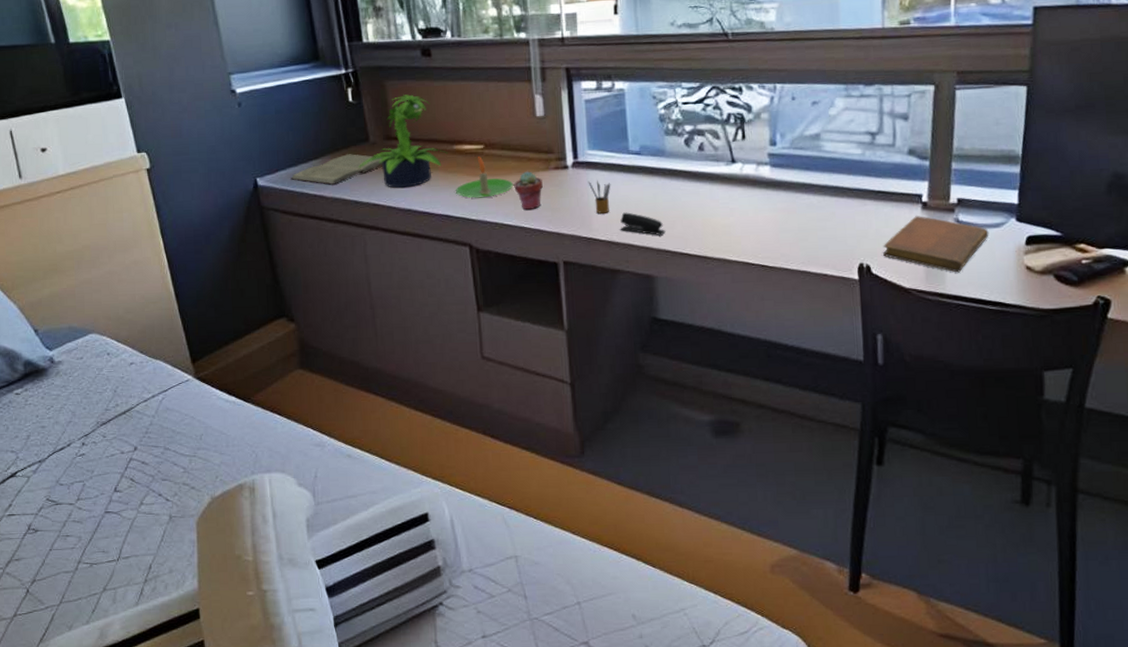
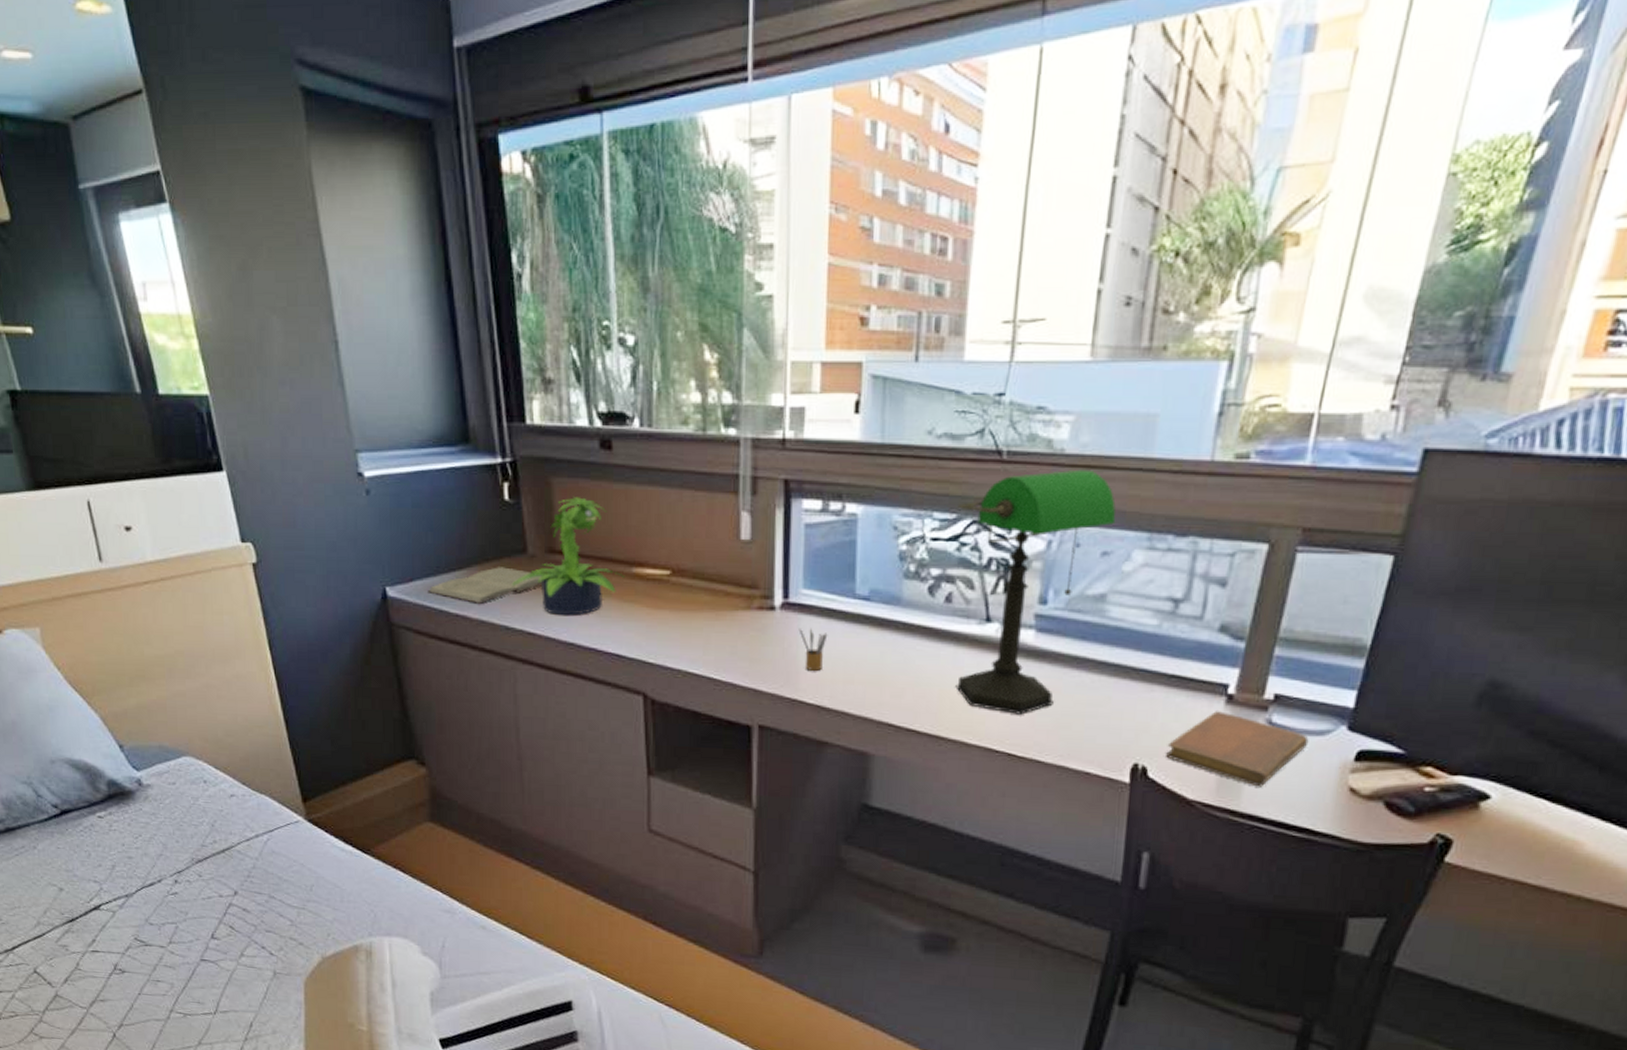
candle: present [456,157,513,198] -> none [632,585,703,638]
potted succulent: present [514,171,543,210] -> none [705,609,741,658]
stapler: present [620,212,666,235] -> none [835,672,891,704]
desk lamp: none [700,42,819,233] -> present [955,469,1116,715]

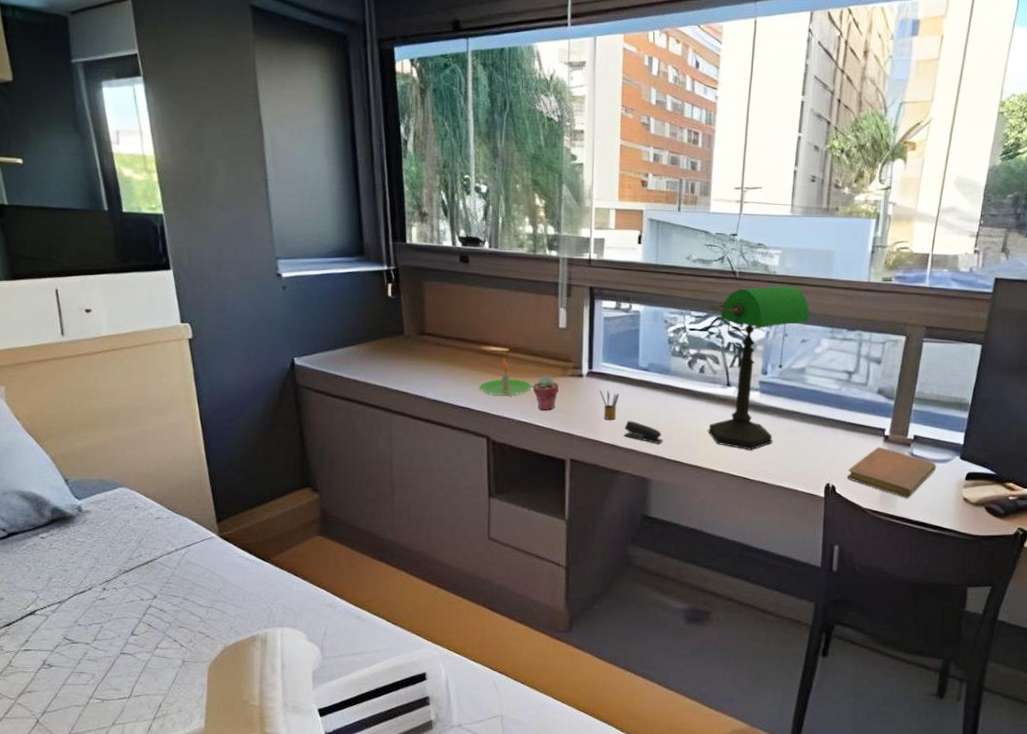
book: present [427,567,542,604] -> none [326,344,414,371]
potted plant: present [512,497,625,615] -> none [392,295,476,380]
candle: none [632,585,703,638] -> present [479,358,532,396]
potted succulent: none [705,609,741,658] -> present [533,376,559,411]
stapler: none [835,672,891,704] -> present [624,420,663,444]

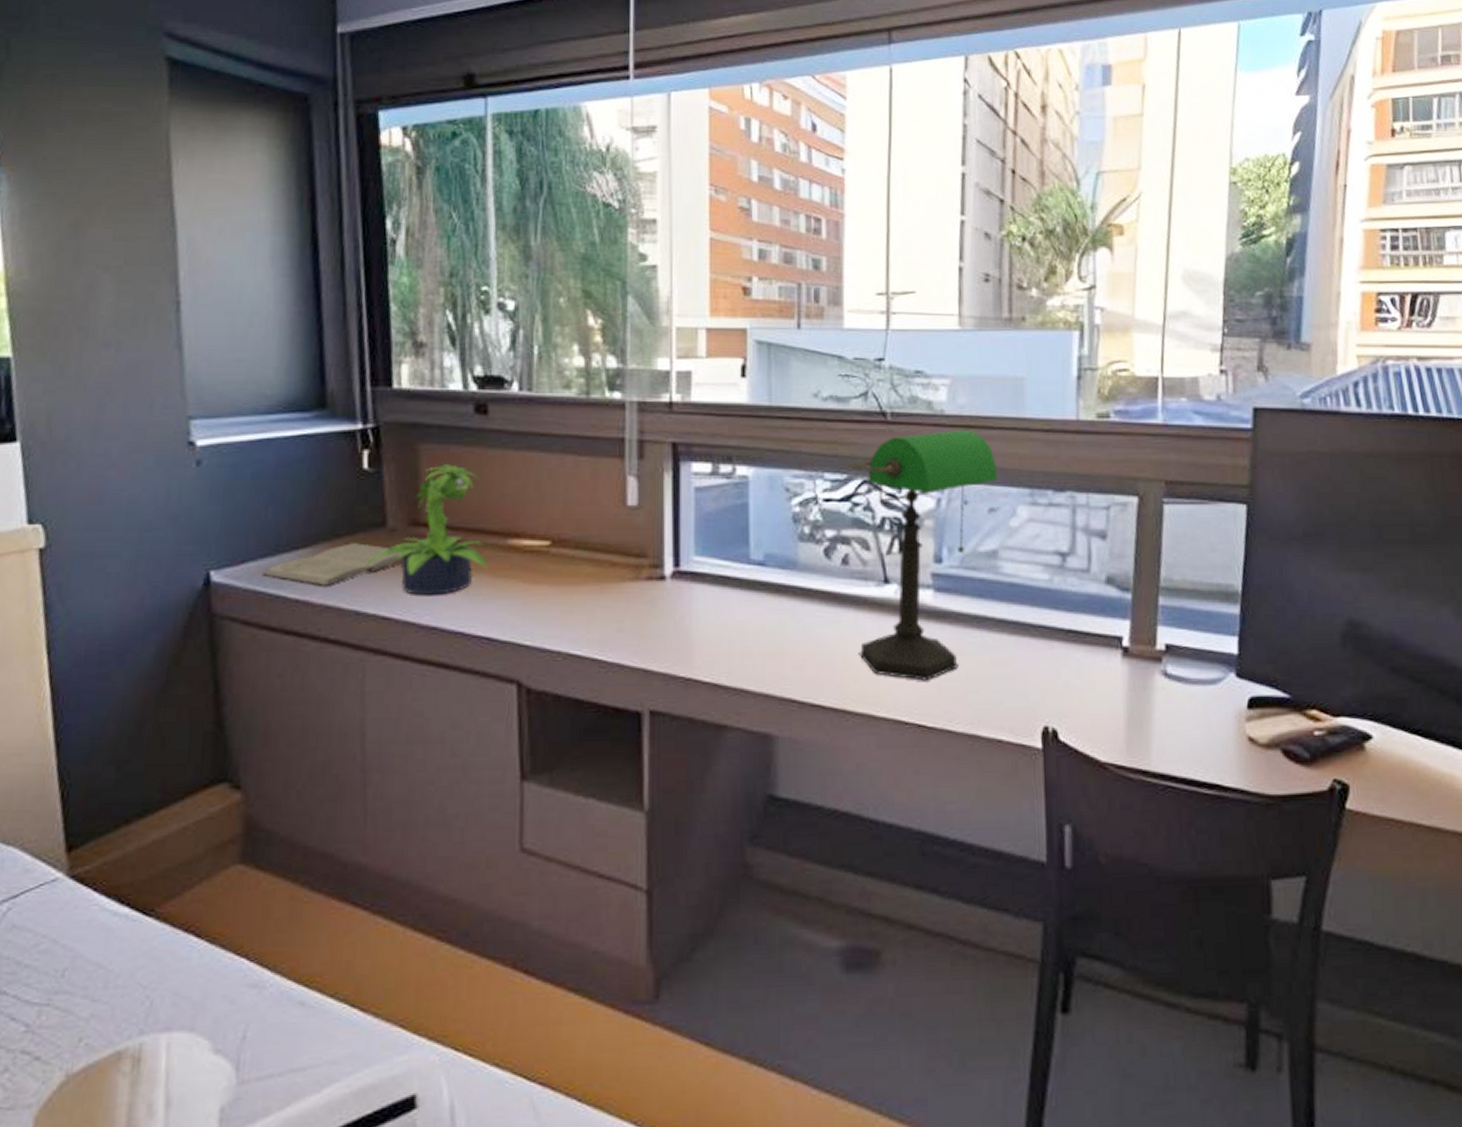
book: none [326,344,414,371] -> present [262,543,402,586]
potted plant: none [392,295,476,380] -> present [367,464,499,595]
candle: present [479,358,532,396] -> none [505,557,587,615]
potted succulent: present [533,376,559,411] -> none [588,581,629,636]
pencil box: present [599,390,620,420] -> none [691,598,723,645]
stapler: present [624,420,663,444] -> none [732,644,793,678]
notebook: present [846,447,937,498] -> none [1072,665,1204,743]

